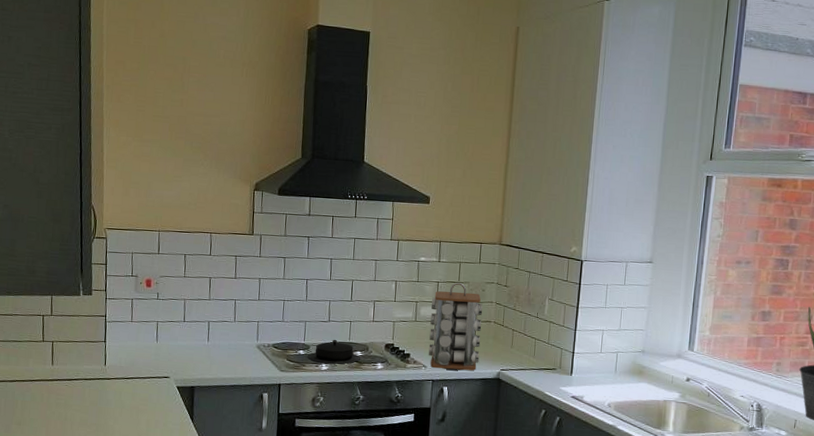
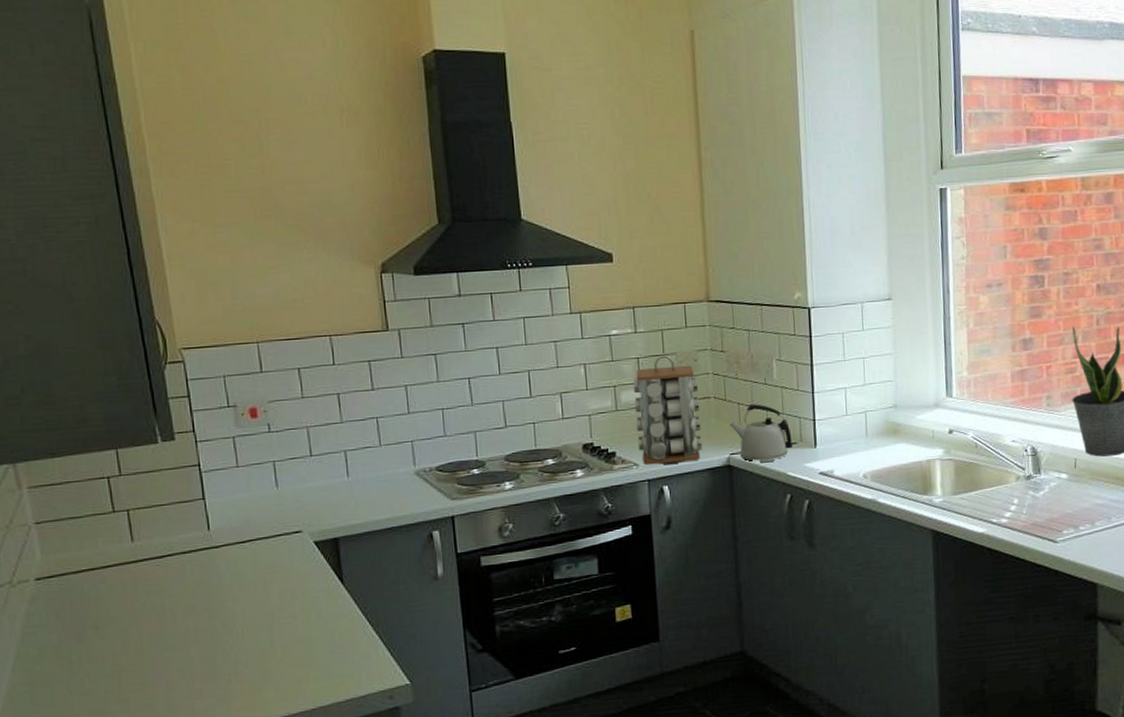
cooking pot: present [308,339,360,364] -> none [485,448,553,481]
kettle: none [503,332,553,382] -> present [729,404,794,463]

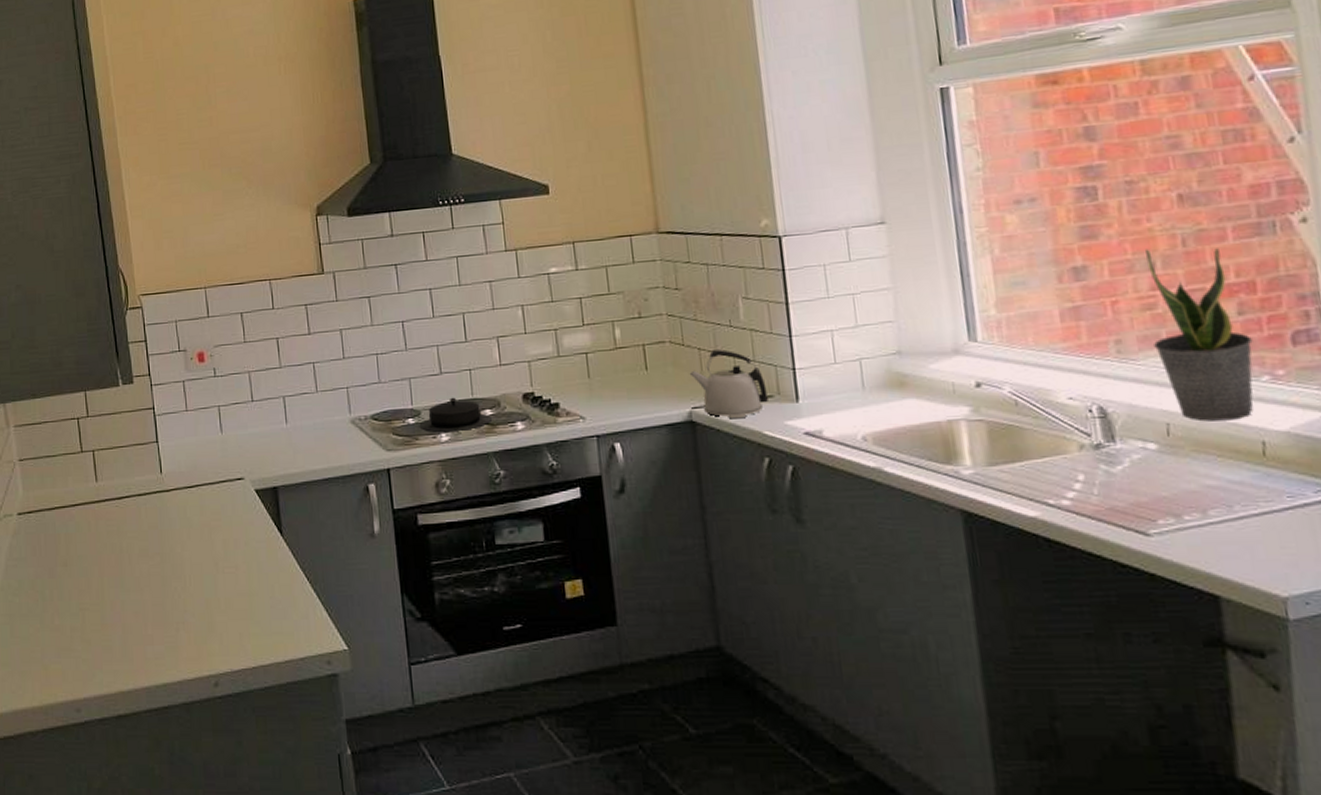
cooking pot: none [485,448,553,481] -> present [420,397,492,432]
spice rack: present [633,354,703,465] -> none [576,293,659,419]

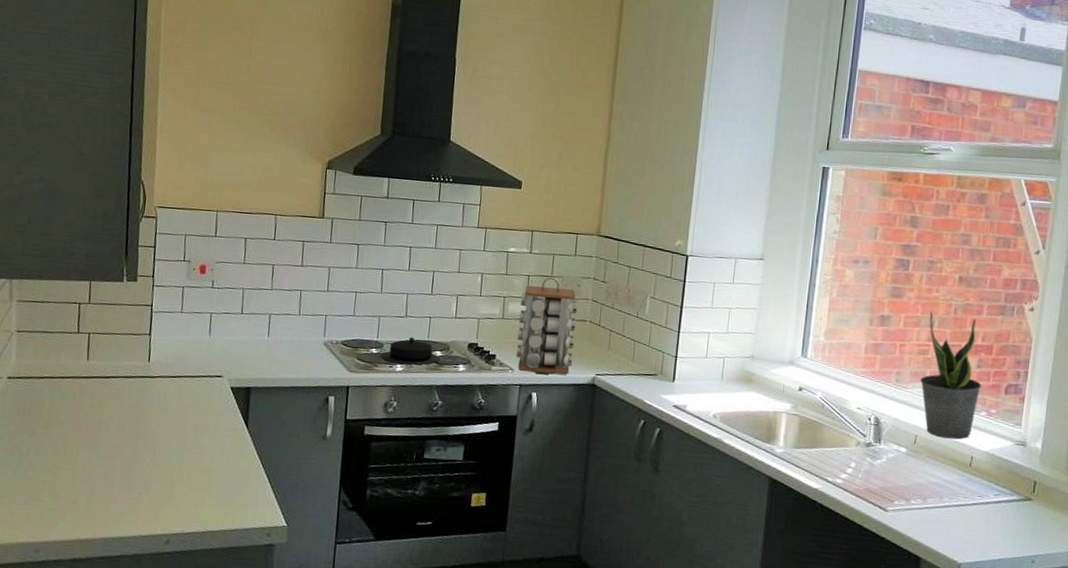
spice rack: none [576,293,659,419] -> present [516,276,578,375]
kettle: present [689,349,770,419] -> none [599,333,654,388]

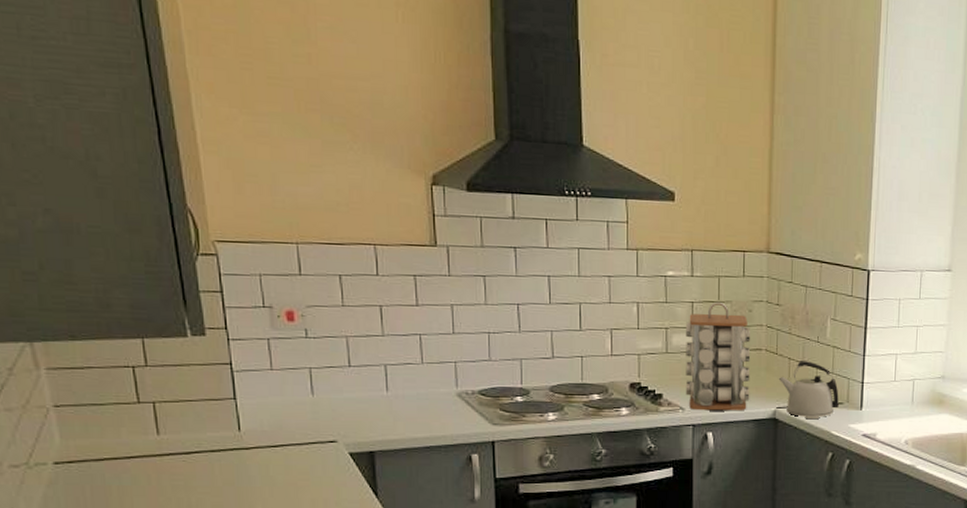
cooking pot: present [381,337,440,365] -> none [528,380,598,412]
kettle: none [599,333,654,388] -> present [778,361,840,420]

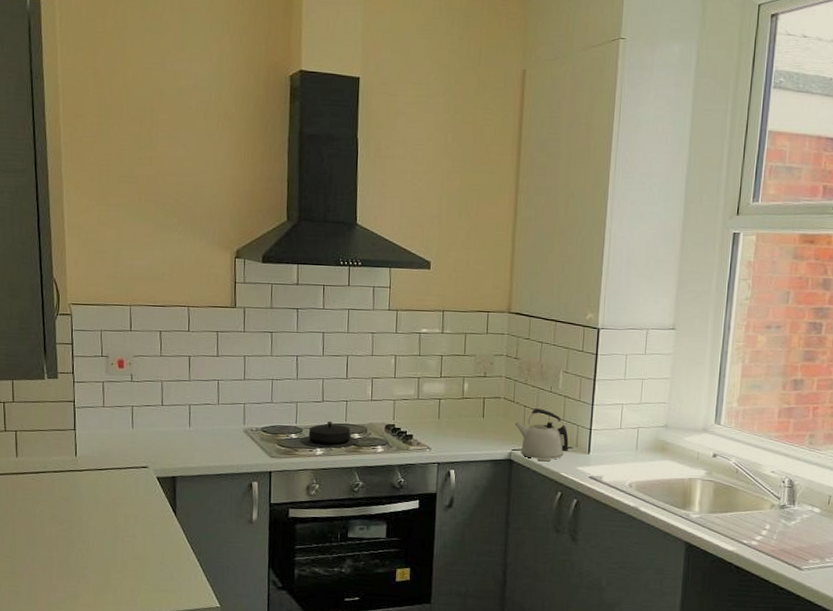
cooking pot: none [528,380,598,412] -> present [301,421,358,448]
spice rack: present [685,301,751,411] -> none [432,355,492,452]

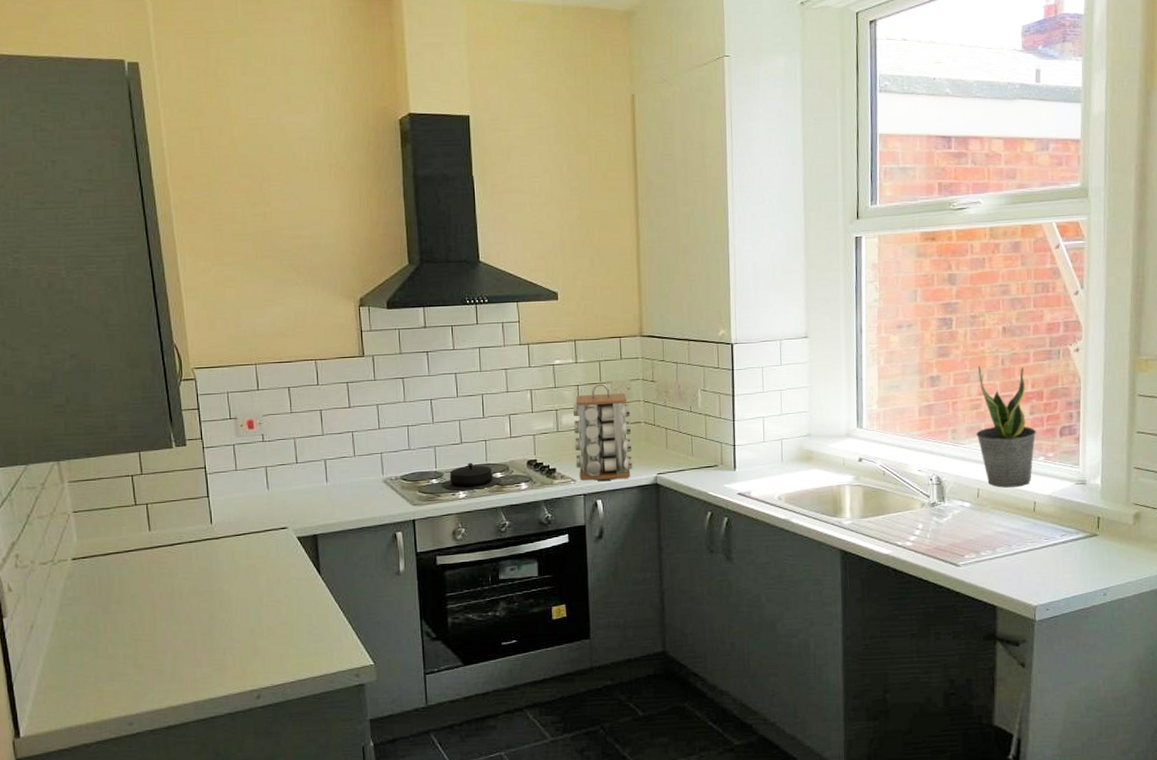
spice rack: none [432,355,492,452] -> present [573,383,633,481]
kettle: present [514,408,569,462] -> none [657,429,715,483]

